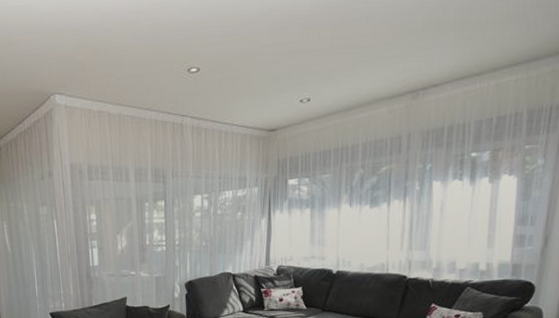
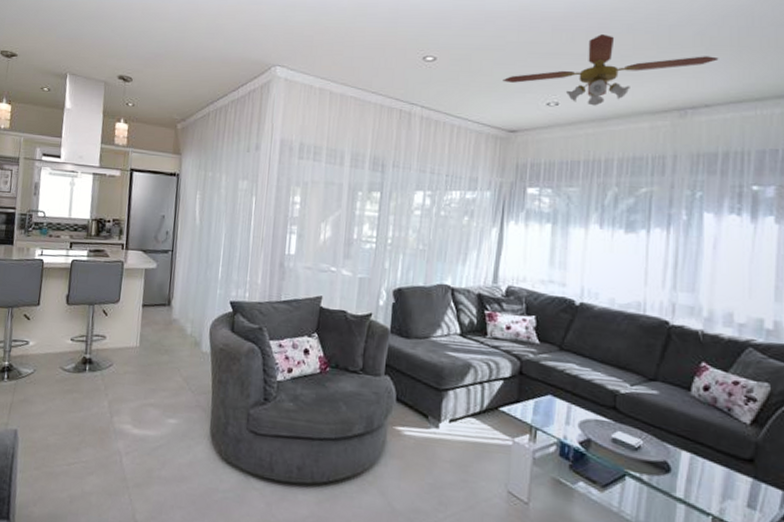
ceiling fan: none [260,27,445,98] -> present [502,34,719,106]

